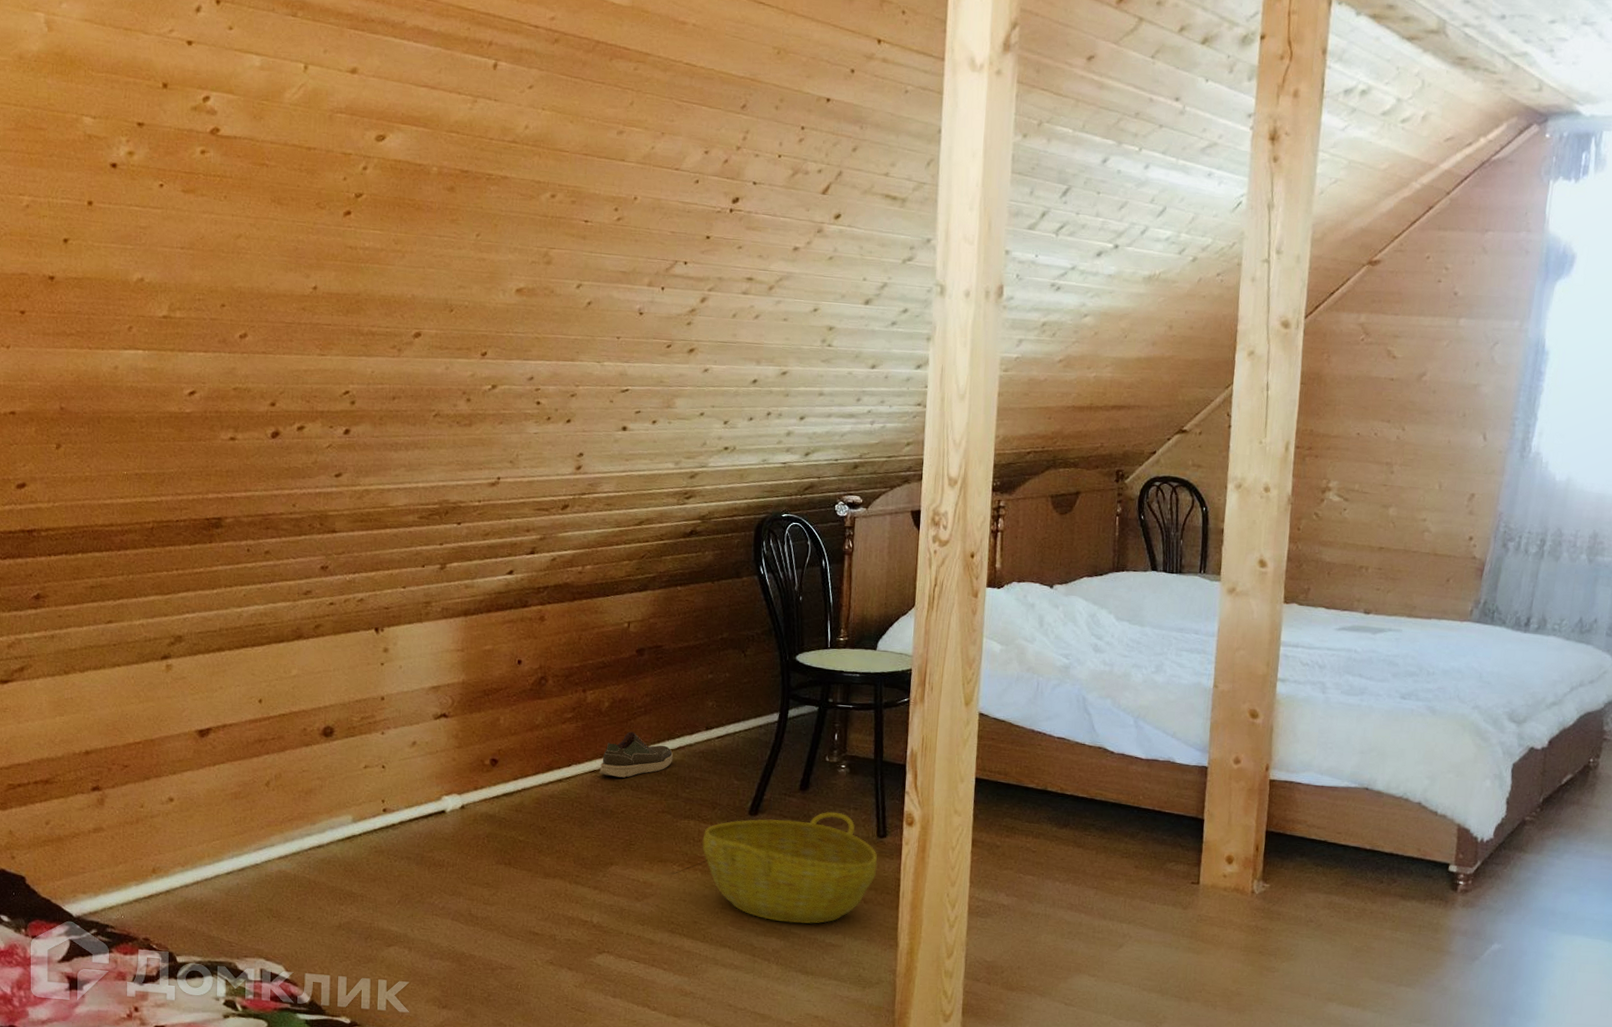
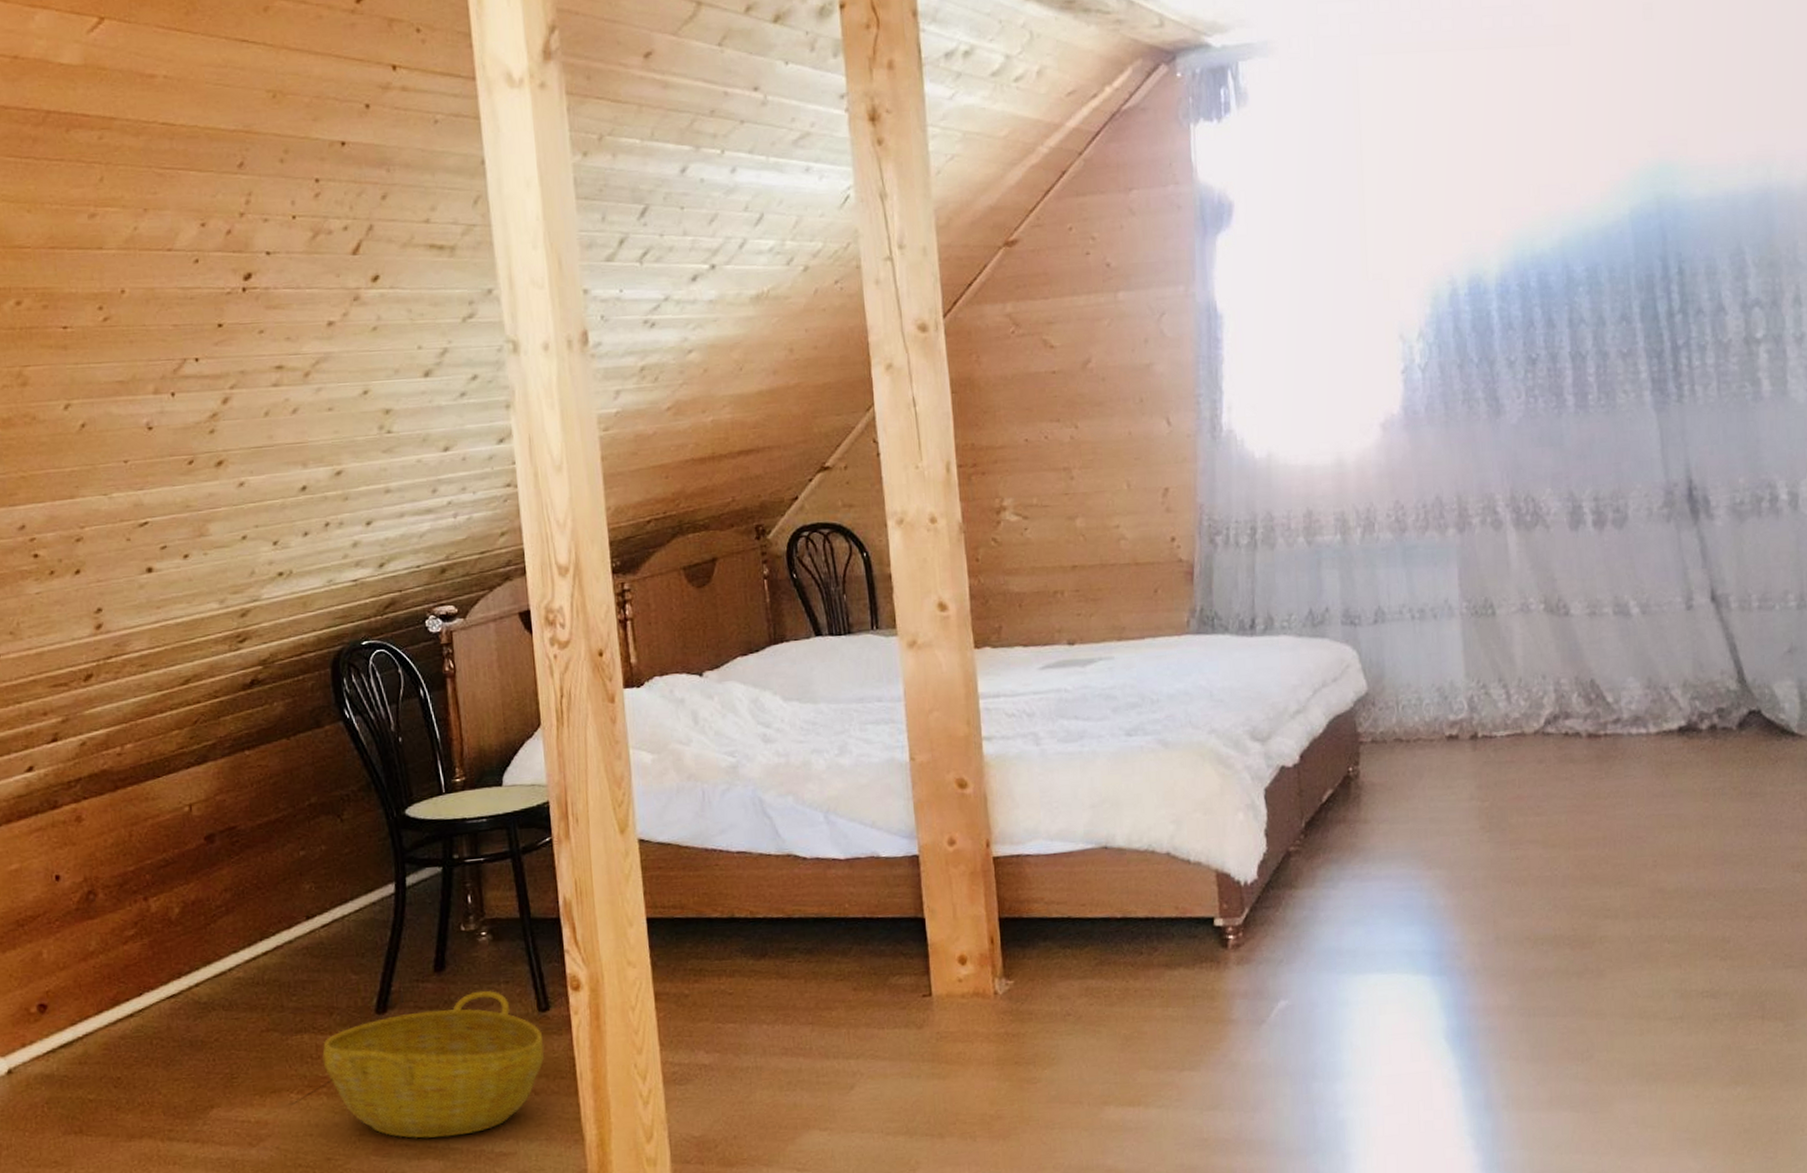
shoe: present [599,731,674,778] -> none [179,938,271,999]

